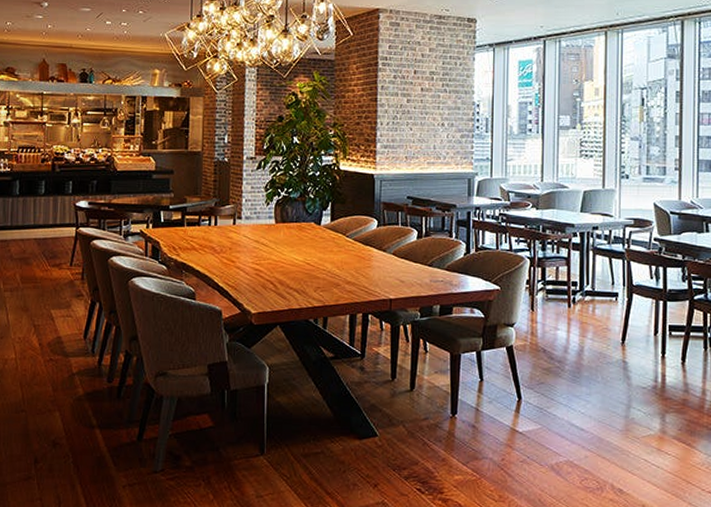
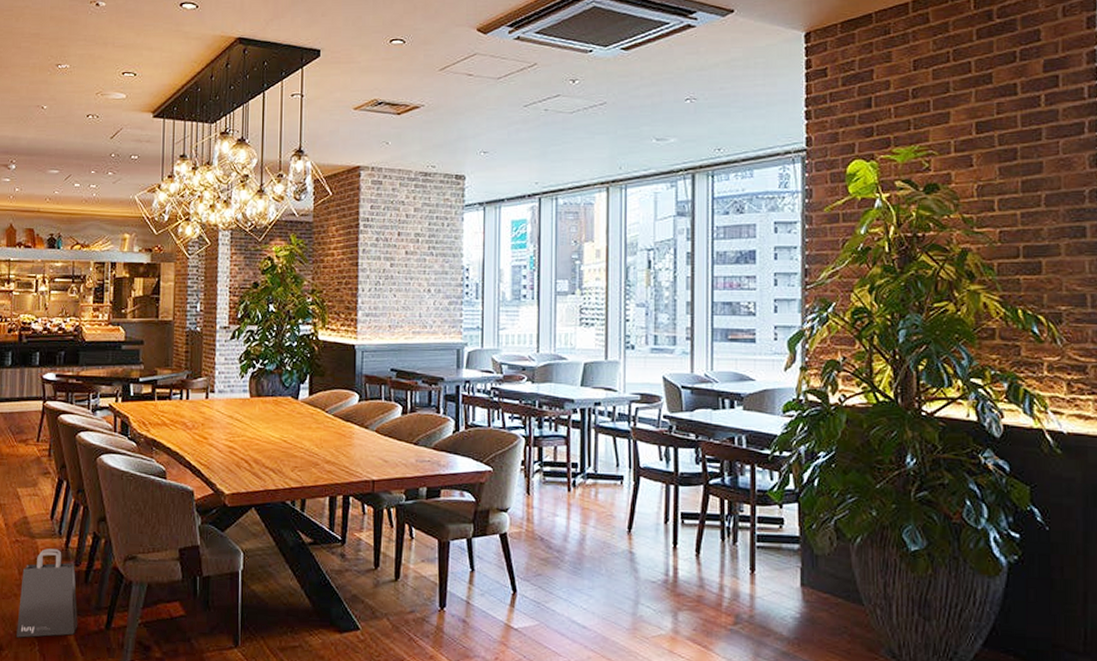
shopping bag: none [51,366,111,451] -> present [16,548,78,638]

